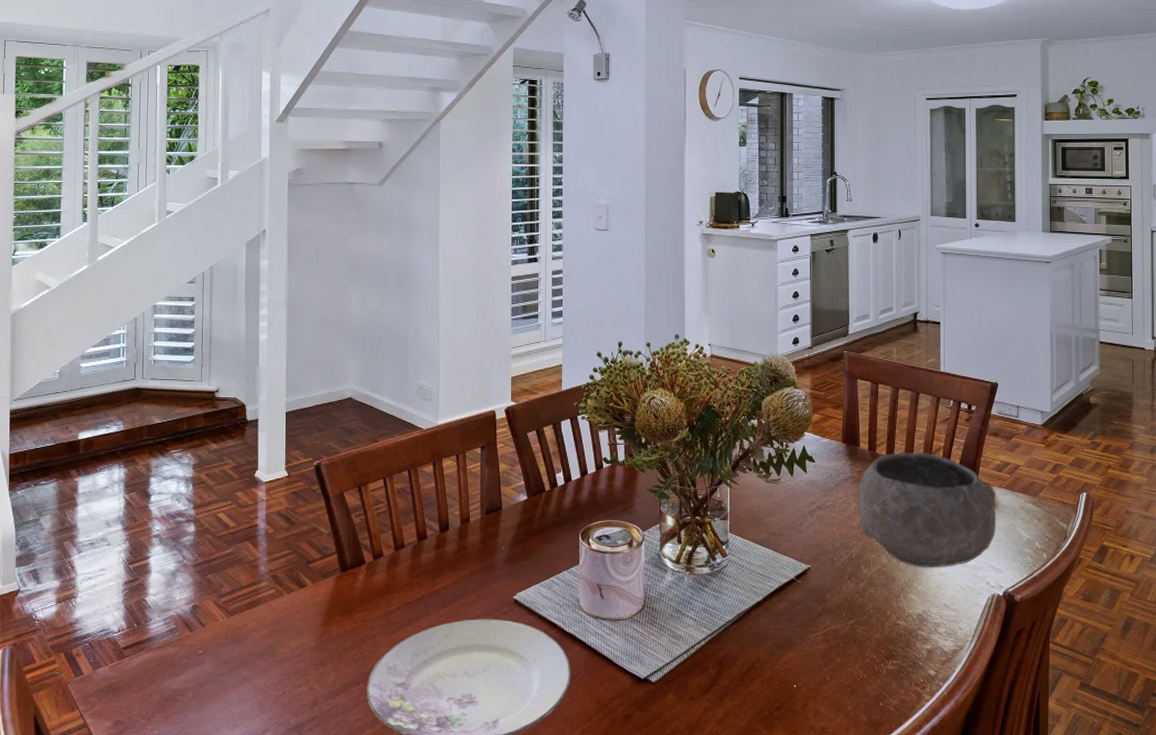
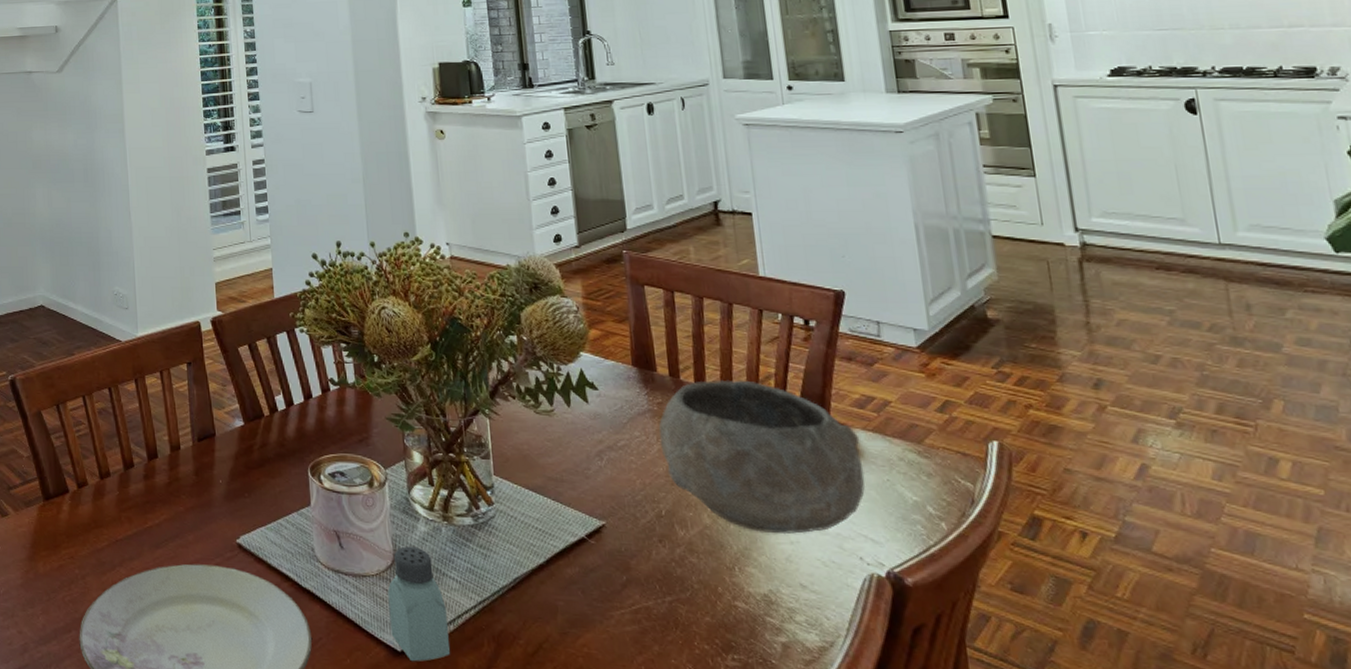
saltshaker: none [637,593,682,686] -> present [387,546,450,662]

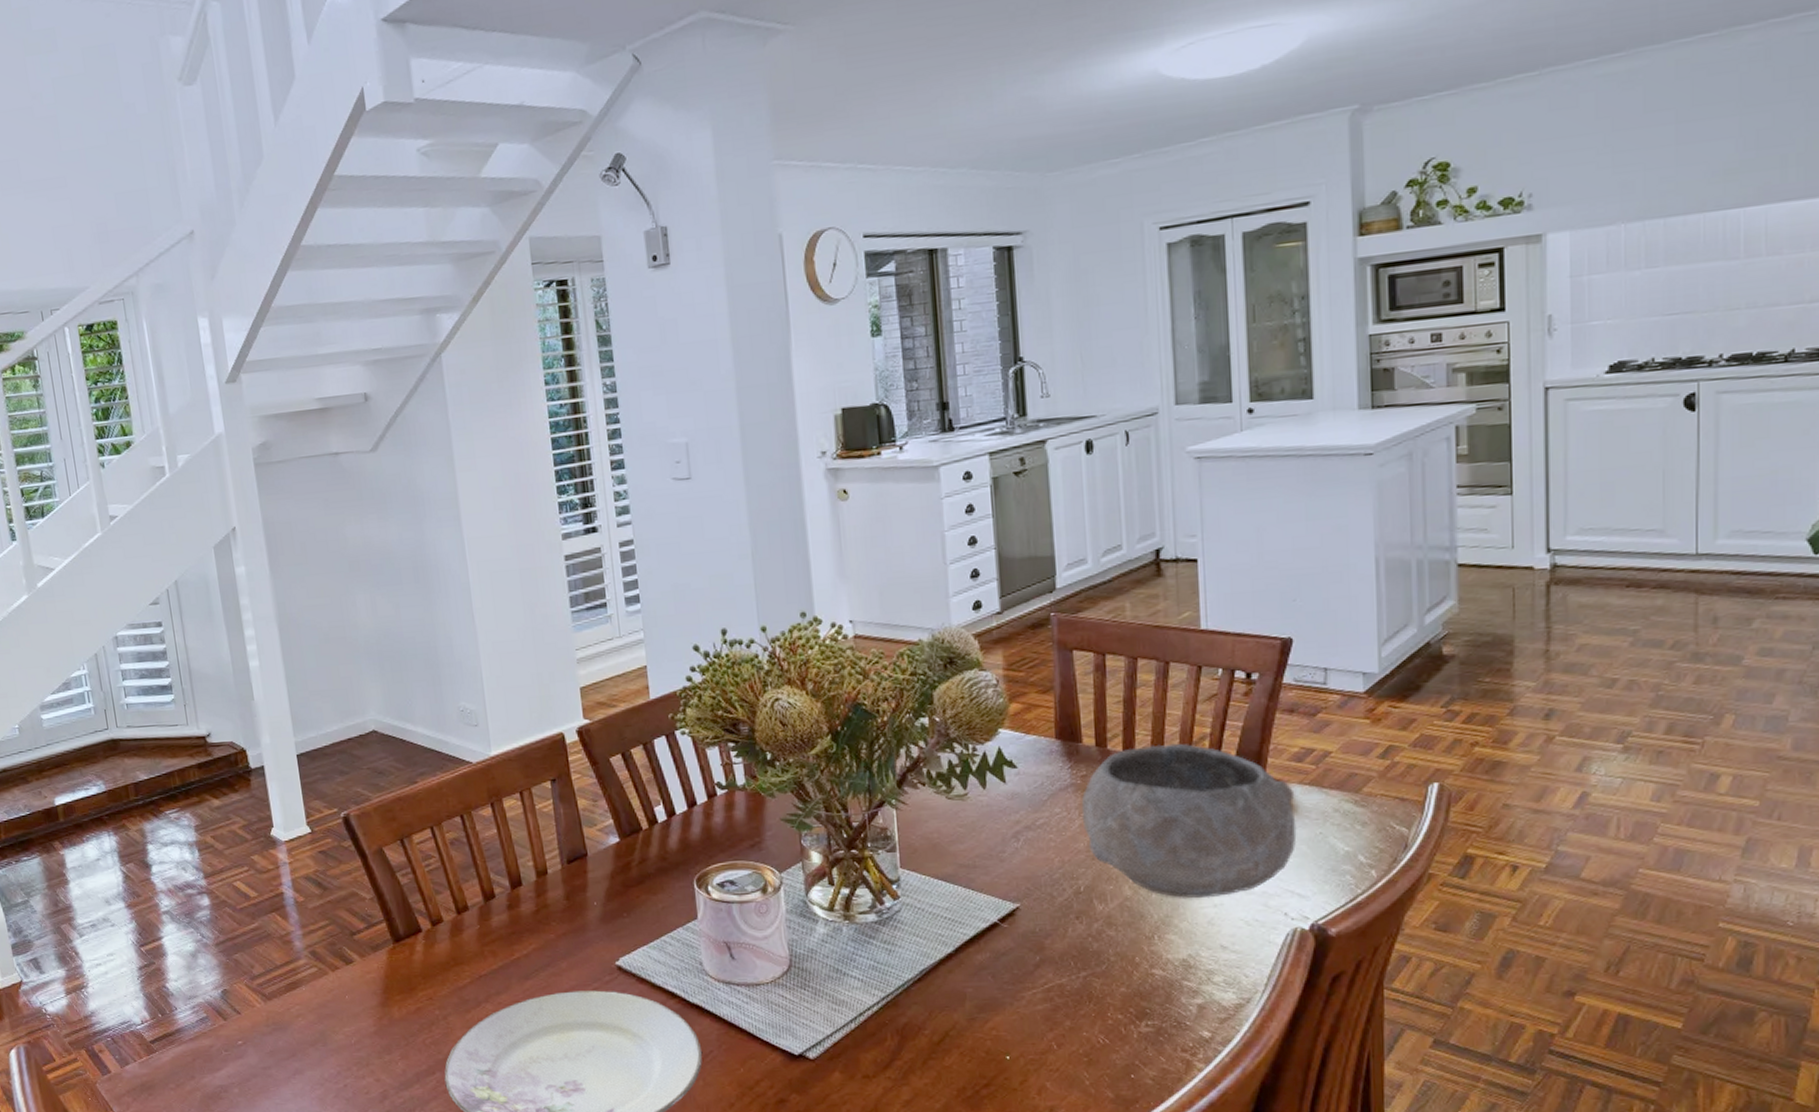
saltshaker: present [387,546,450,662] -> none [783,949,851,1064]

